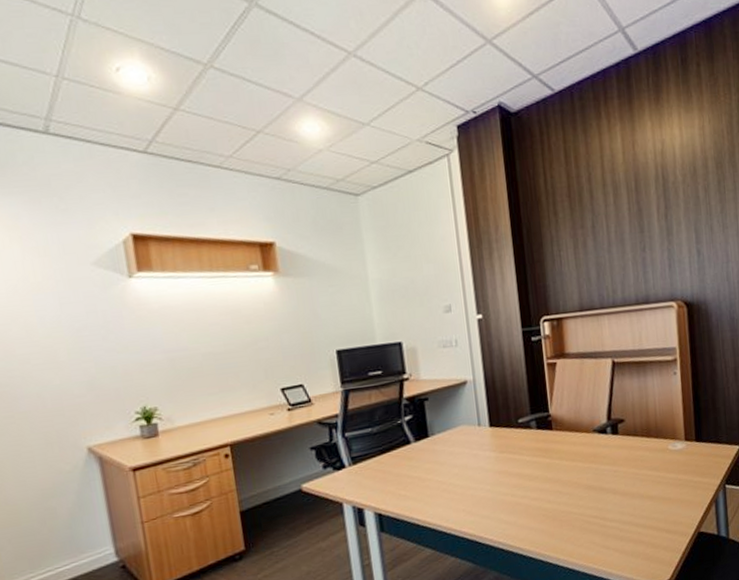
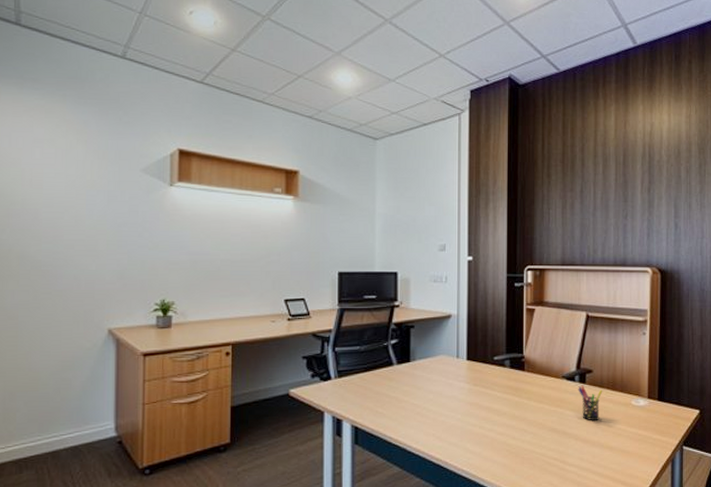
pen holder: none [611,436,637,473] -> present [578,385,603,421]

